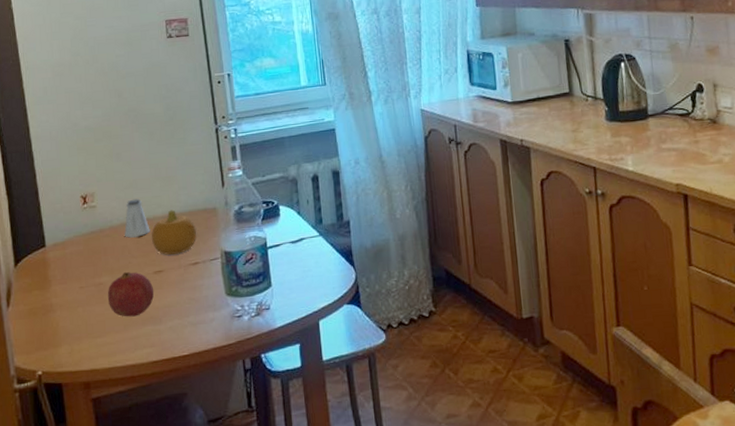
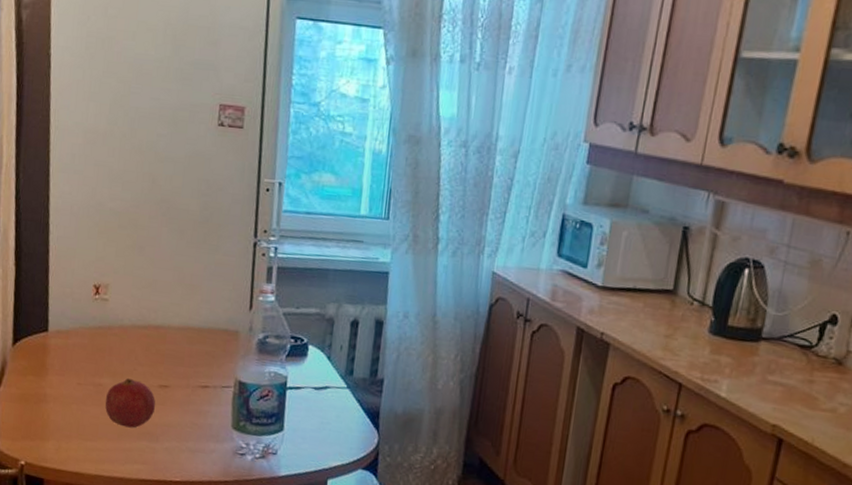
saltshaker: present [124,198,150,238] -> none [134,301,163,344]
fruit: present [151,209,197,255] -> none [162,322,213,372]

